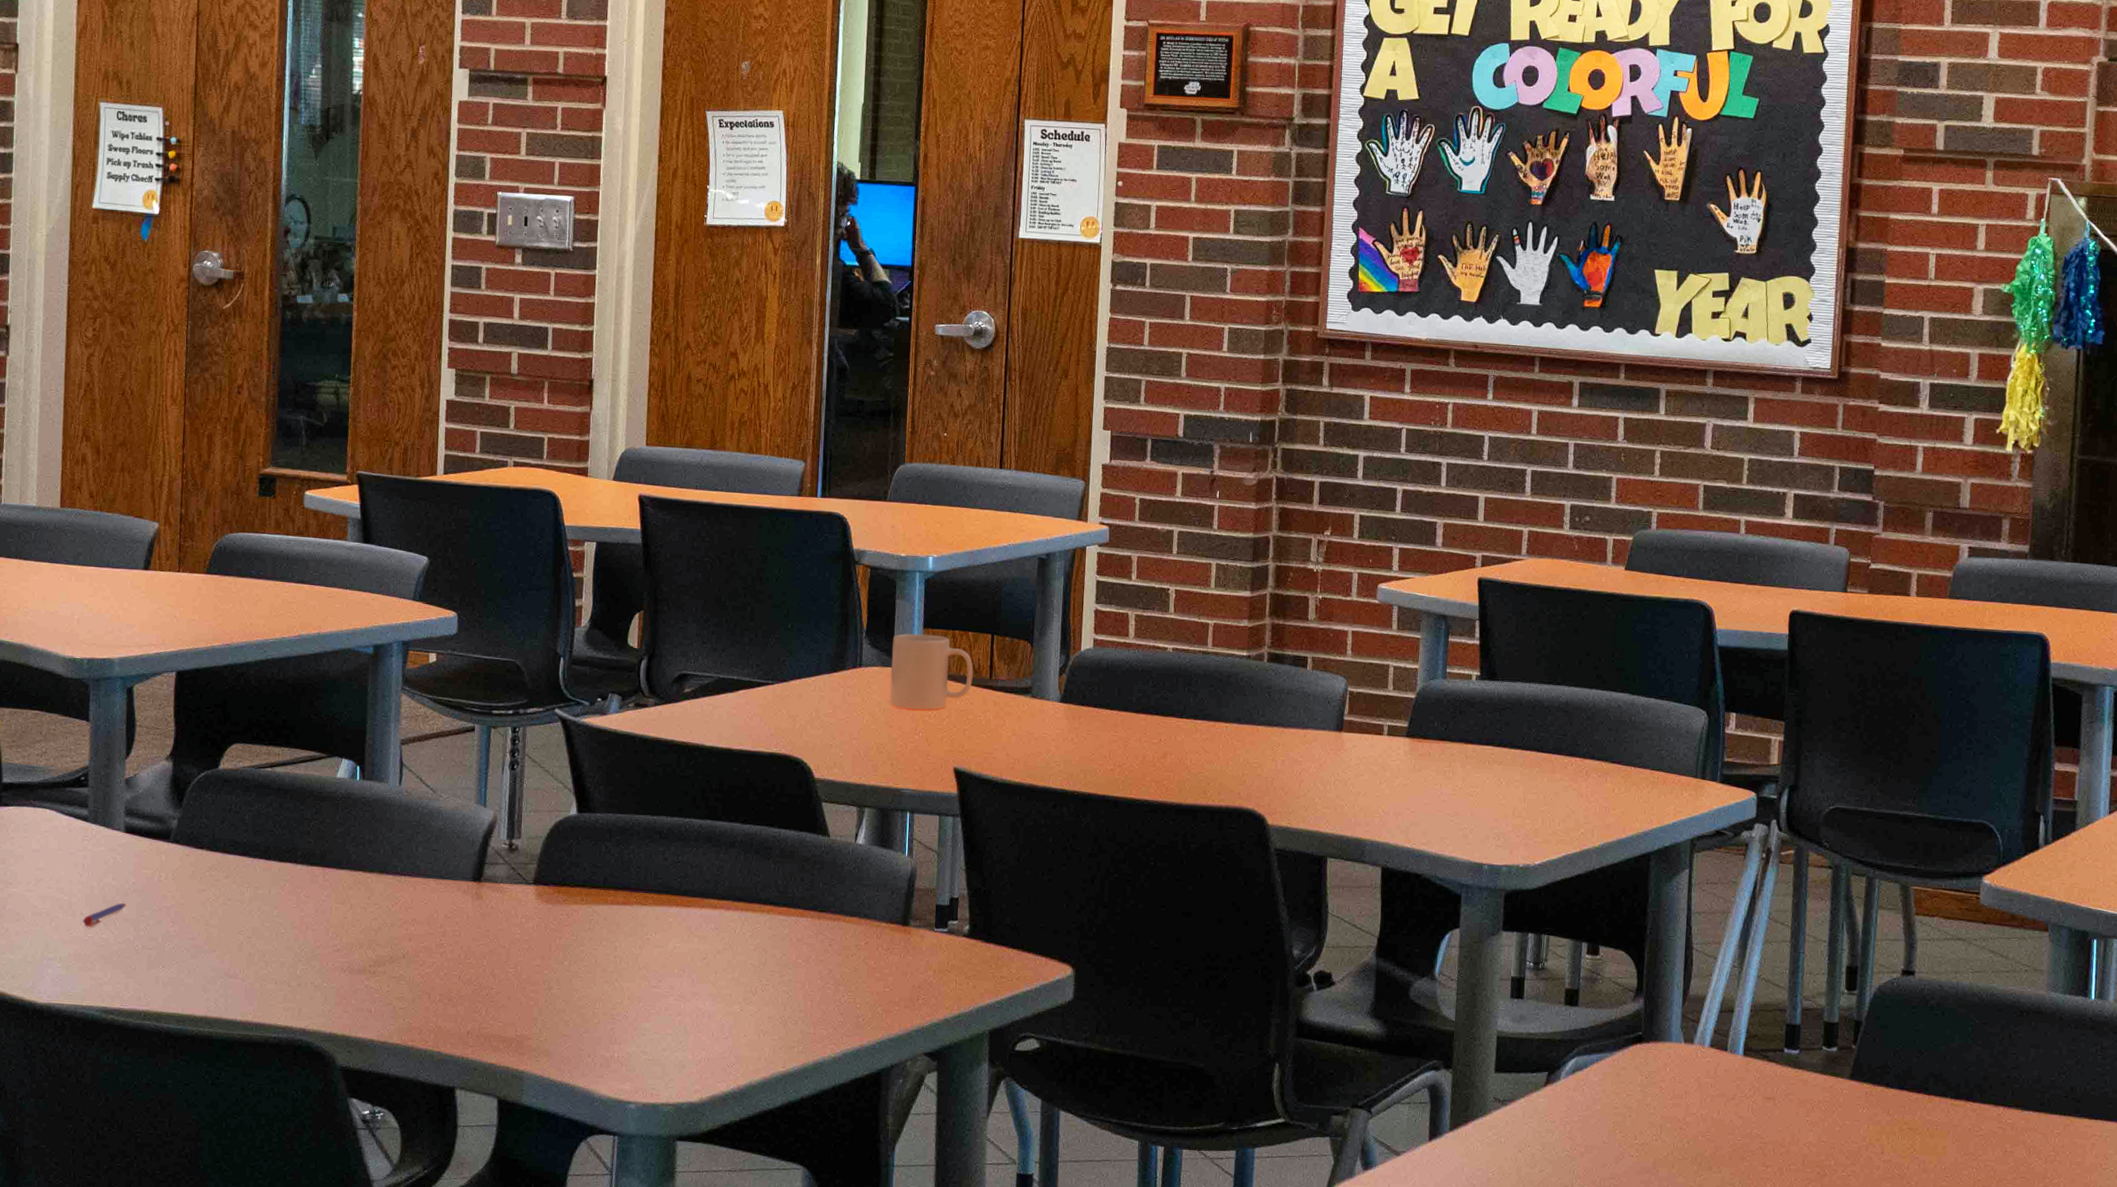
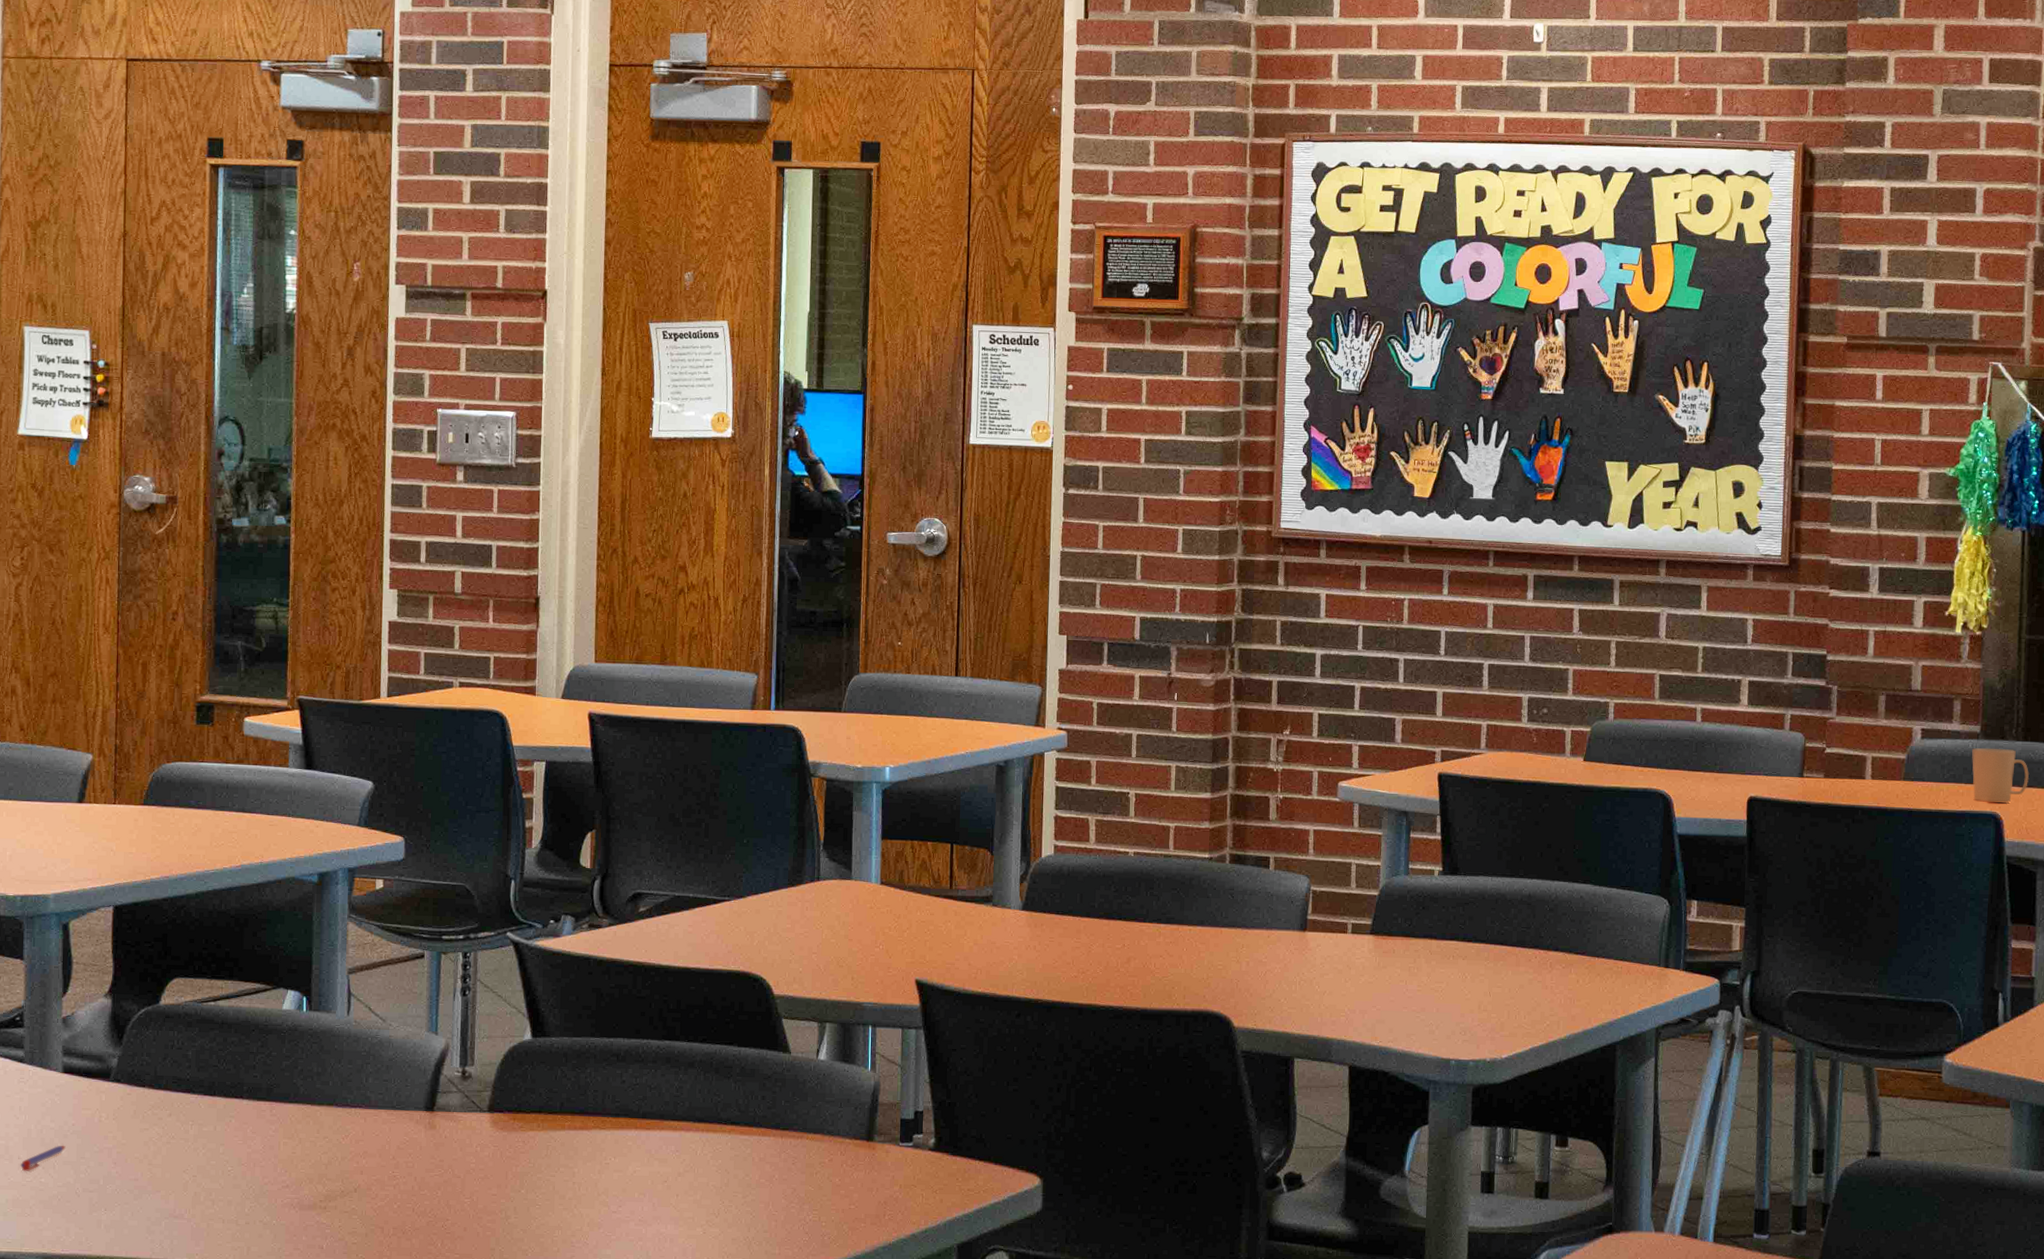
mug: present [889,633,973,710] -> none [848,845,933,922]
mug: none [2019,567,2077,624] -> present [1972,747,2029,803]

